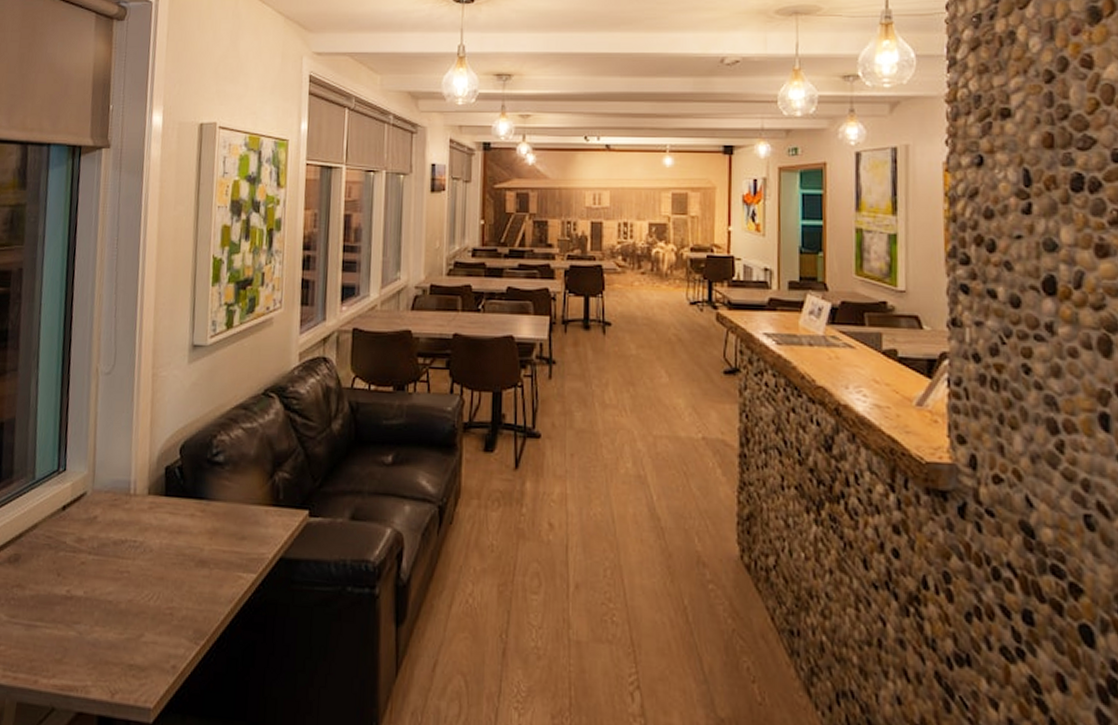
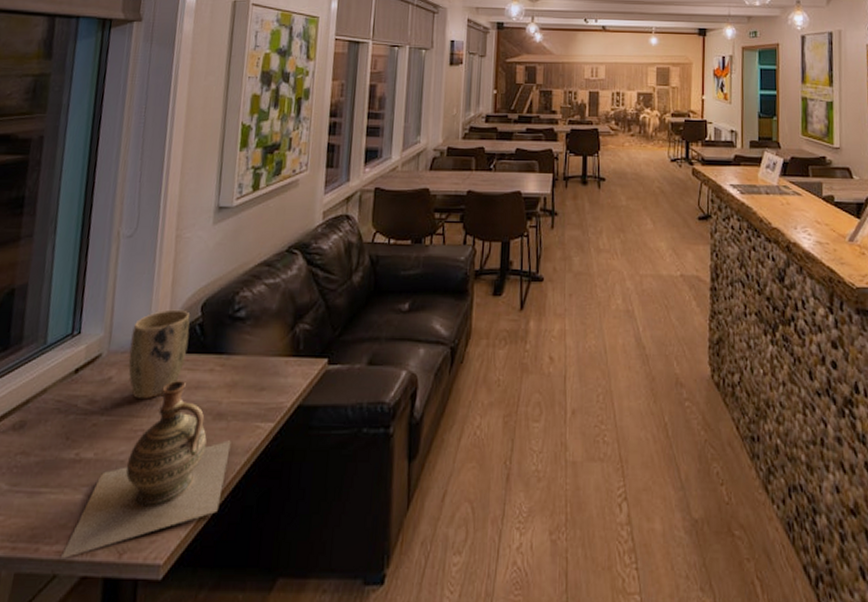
ceramic jug: none [58,524,214,694] -> present [61,381,231,560]
plant pot: none [112,450,170,541] -> present [128,309,190,400]

